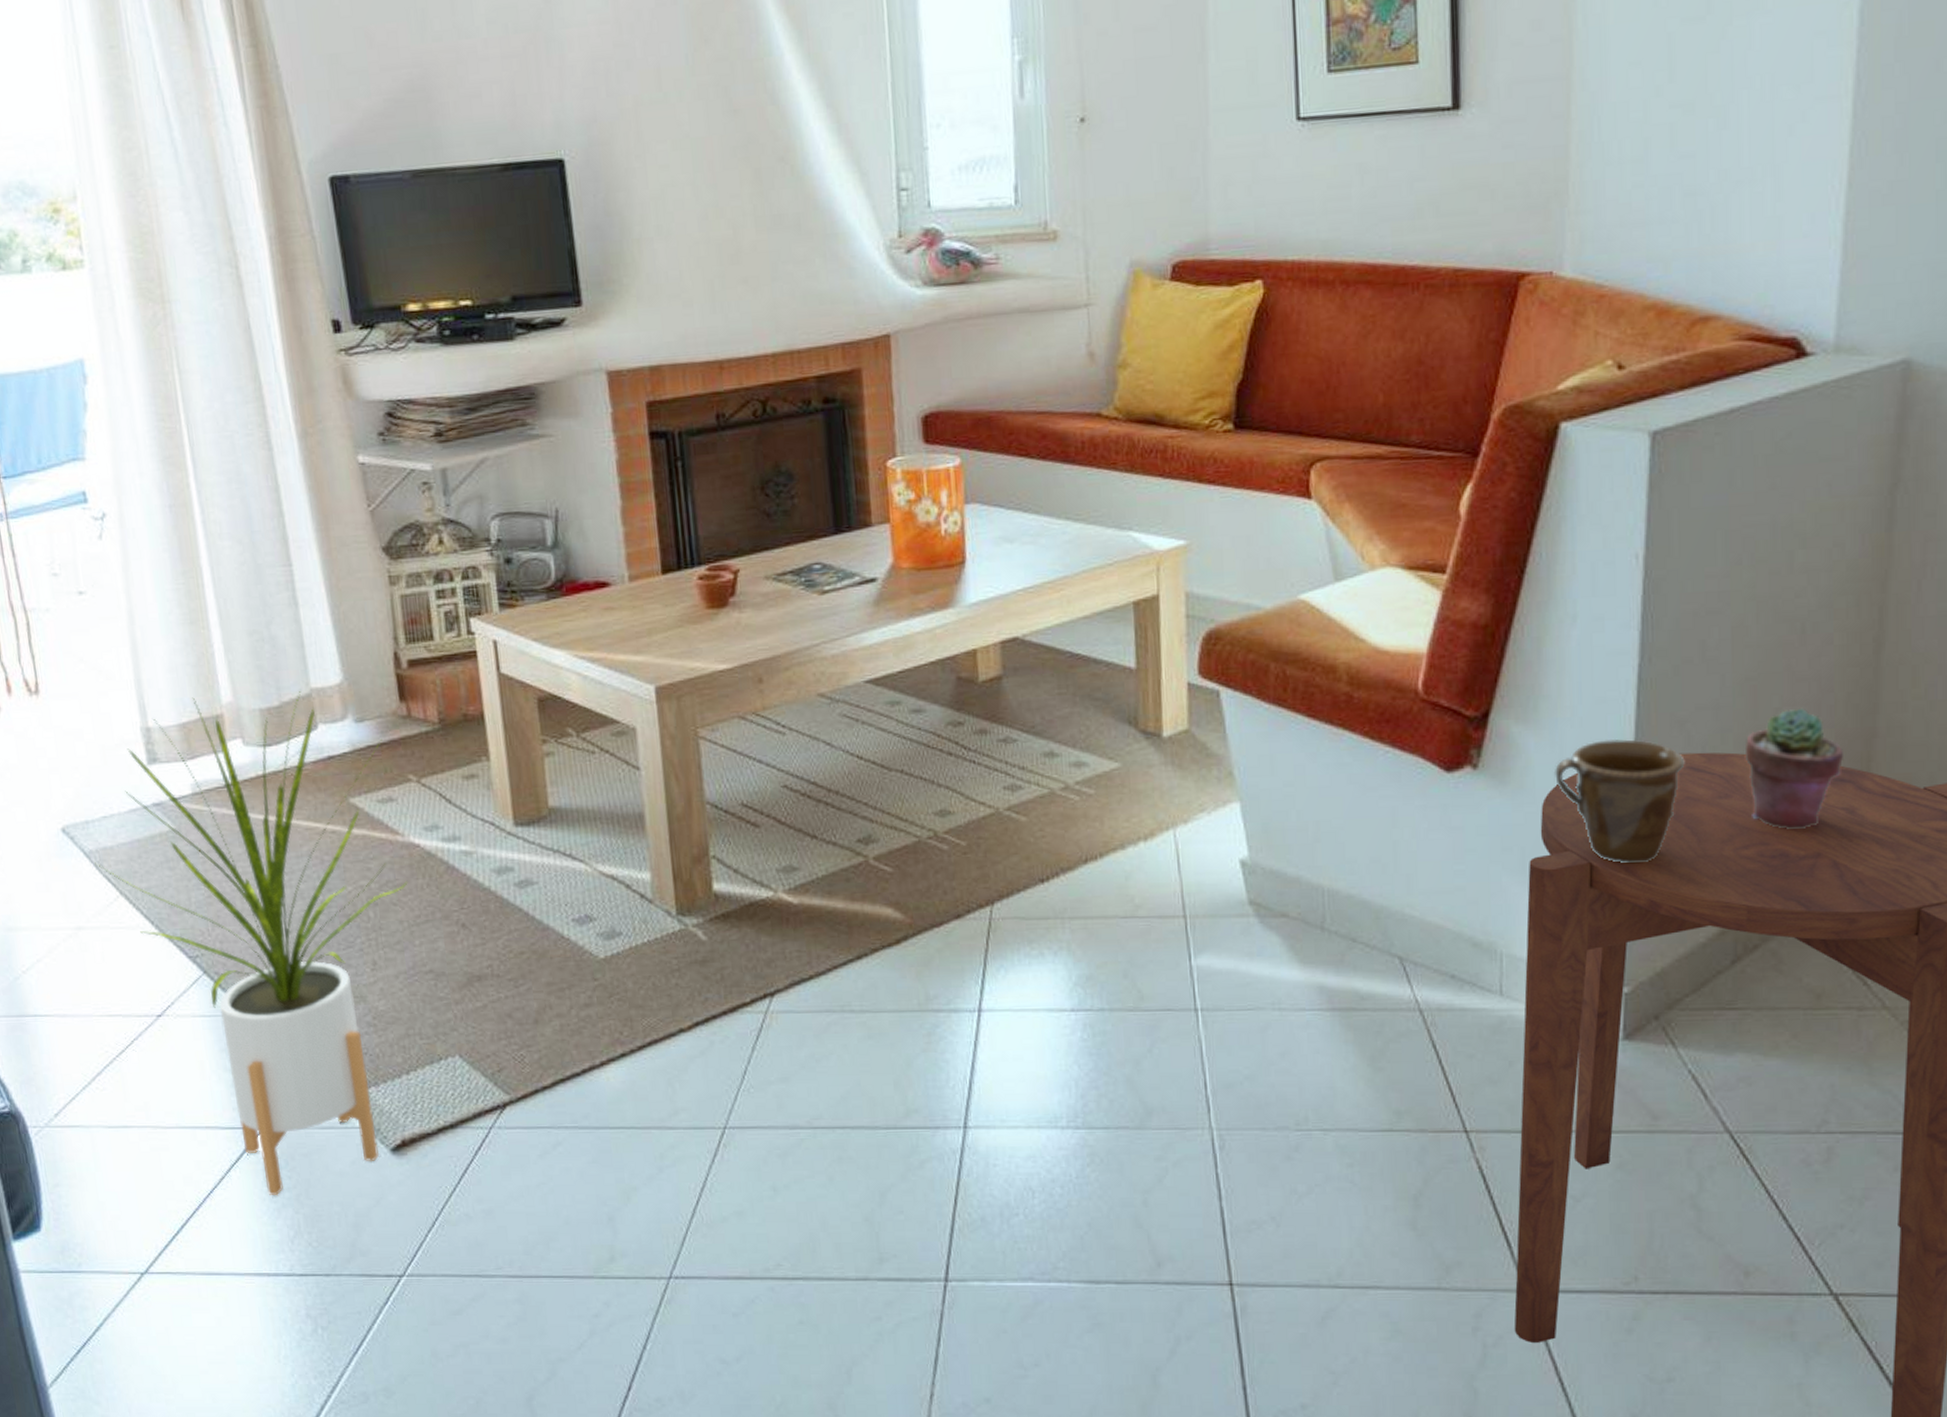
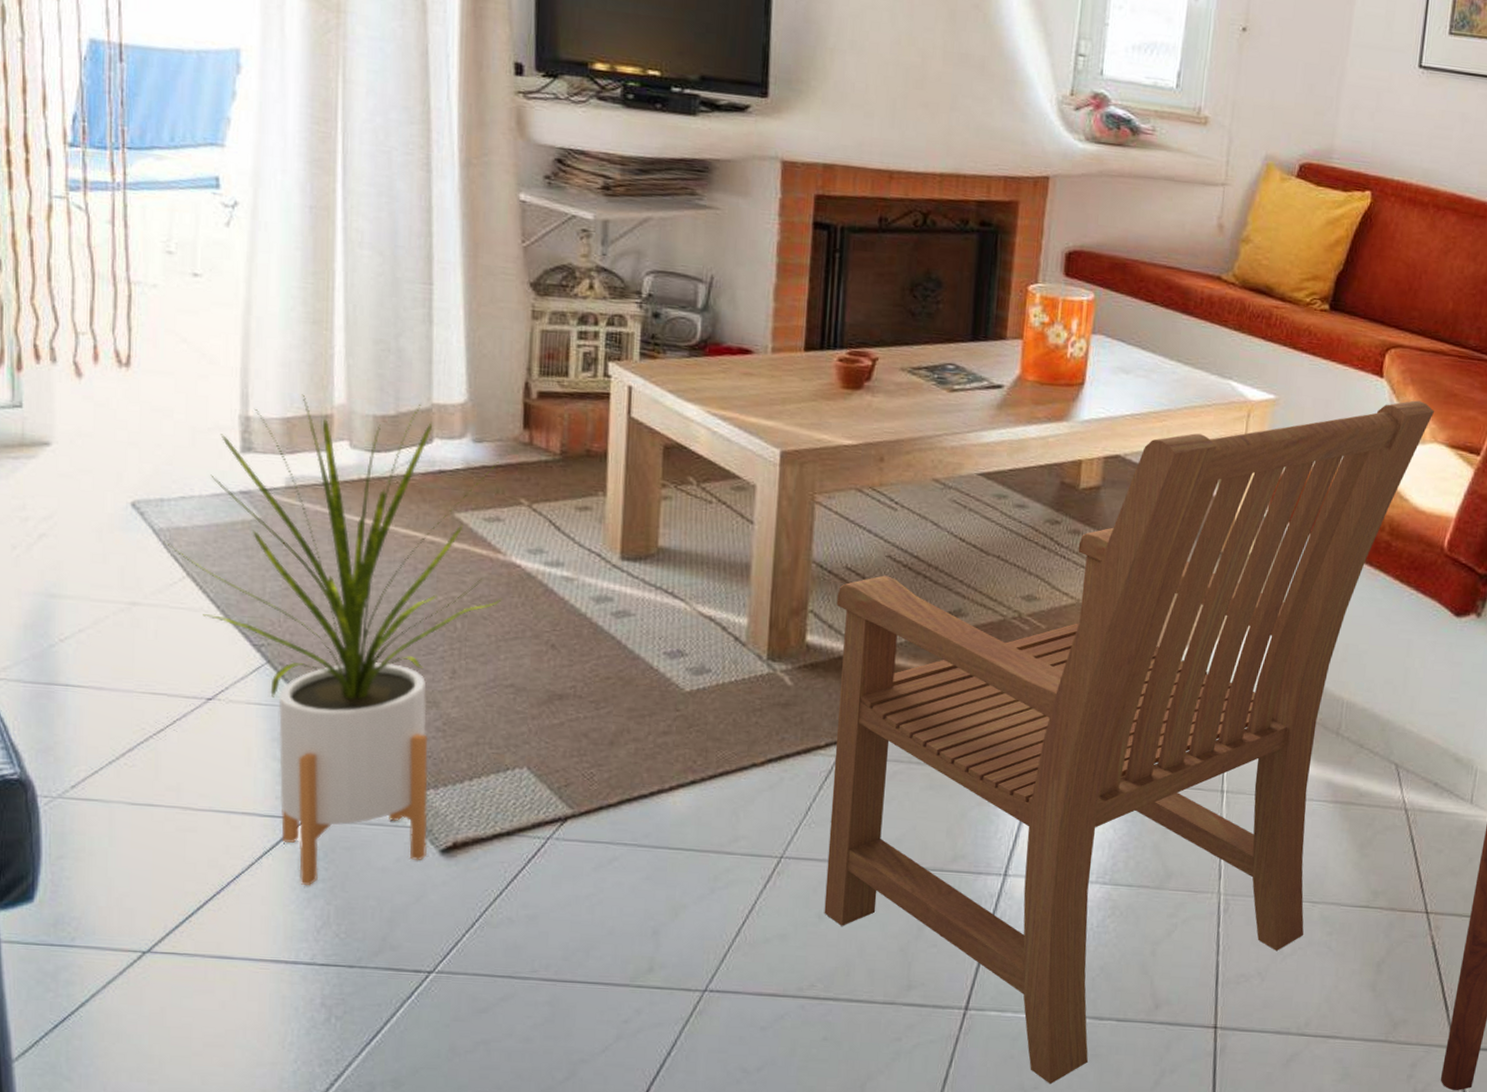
armchair: none [737,519,1382,1360] -> present [824,400,1435,1085]

